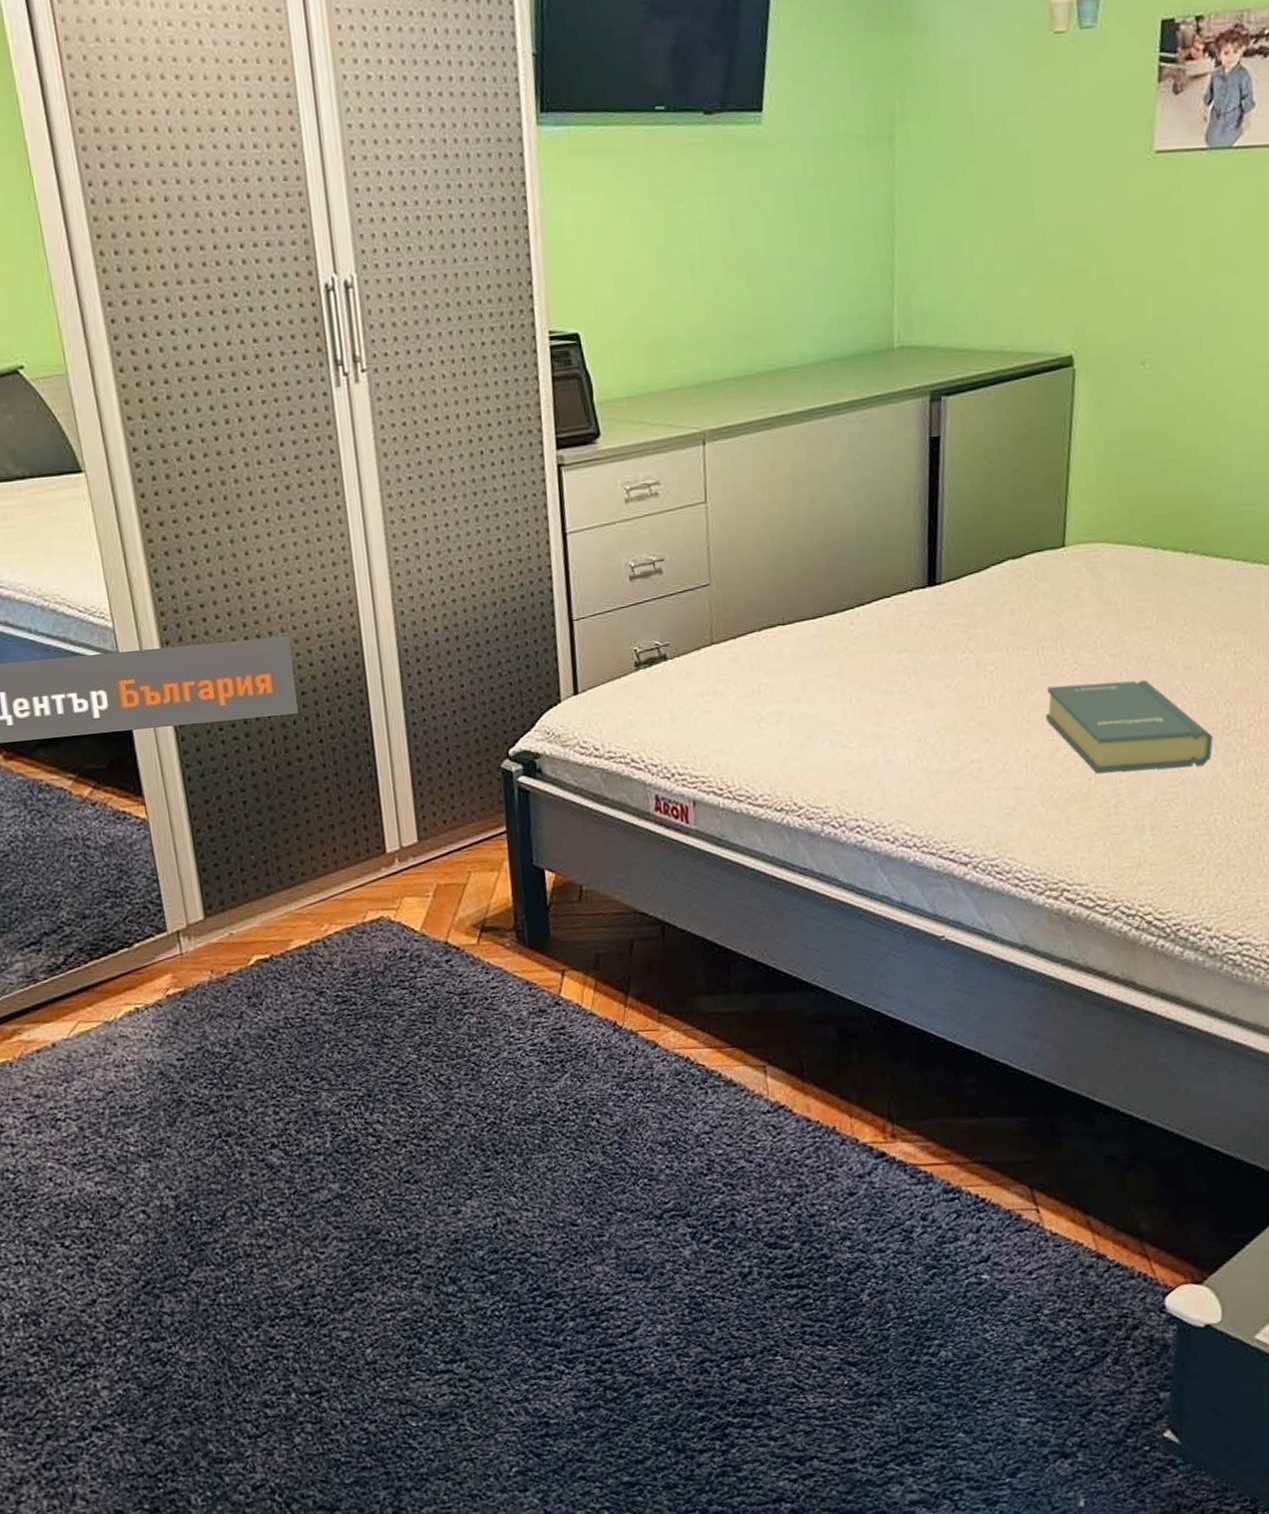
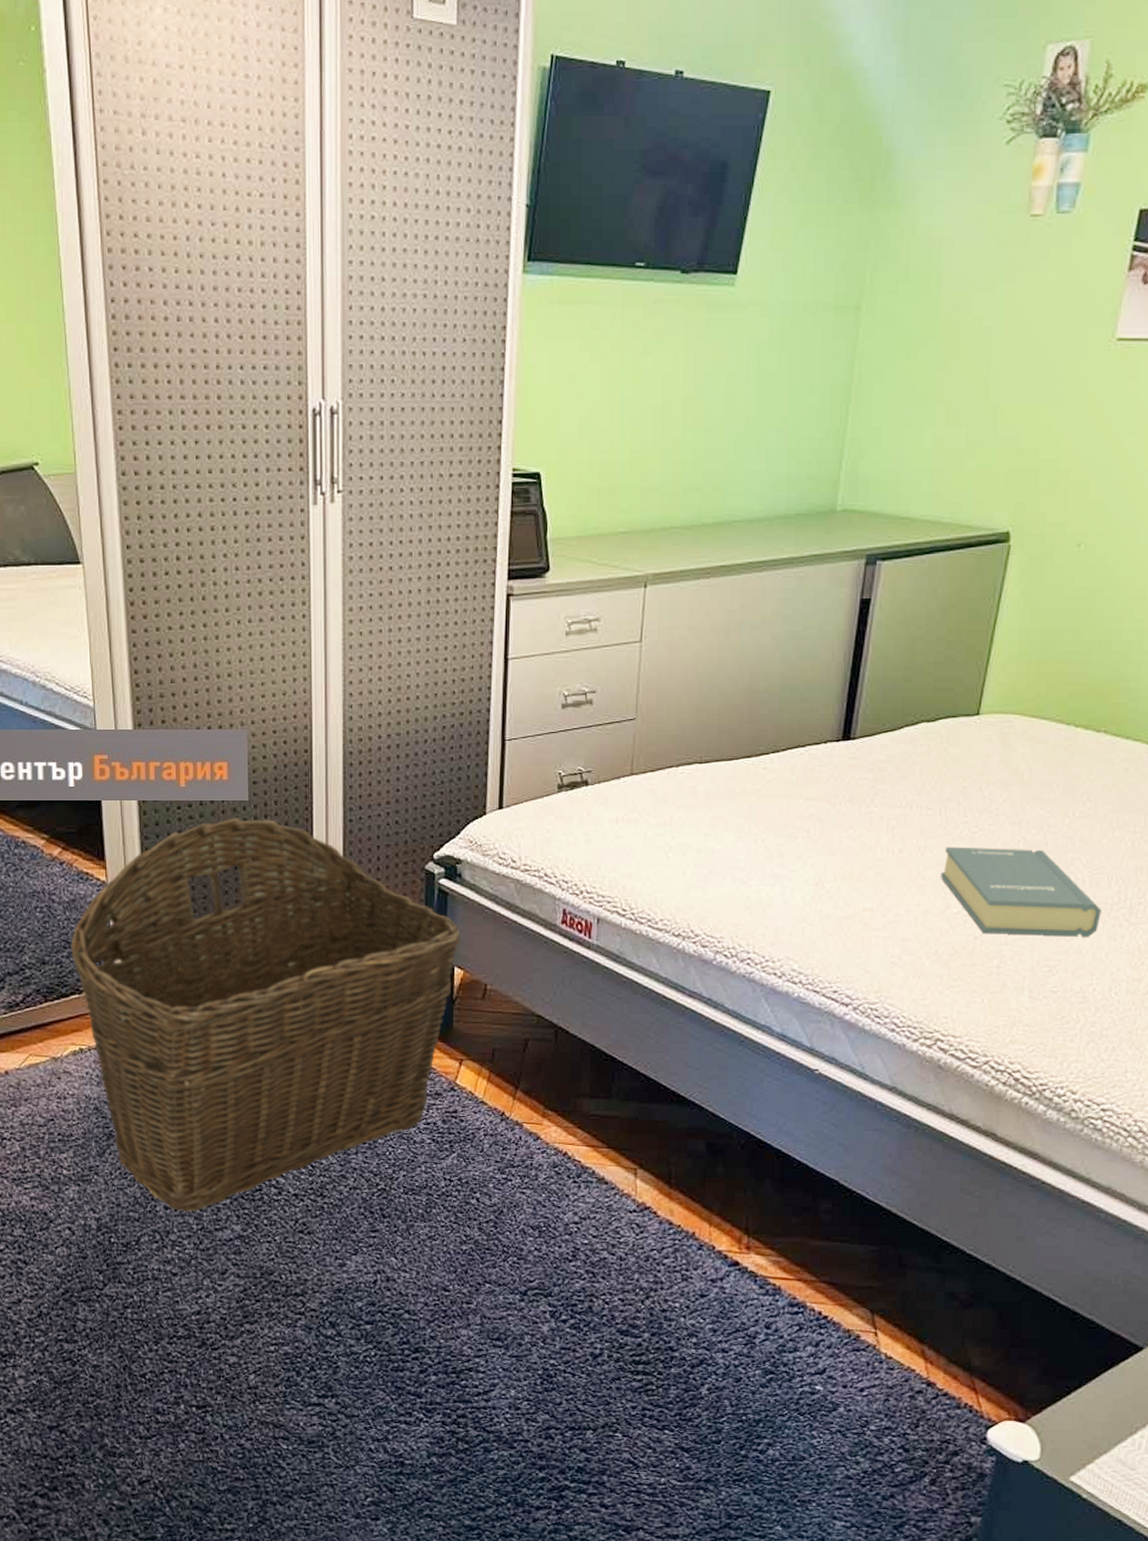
wicker basket: none [113,731,549,1176] -> present [71,818,461,1212]

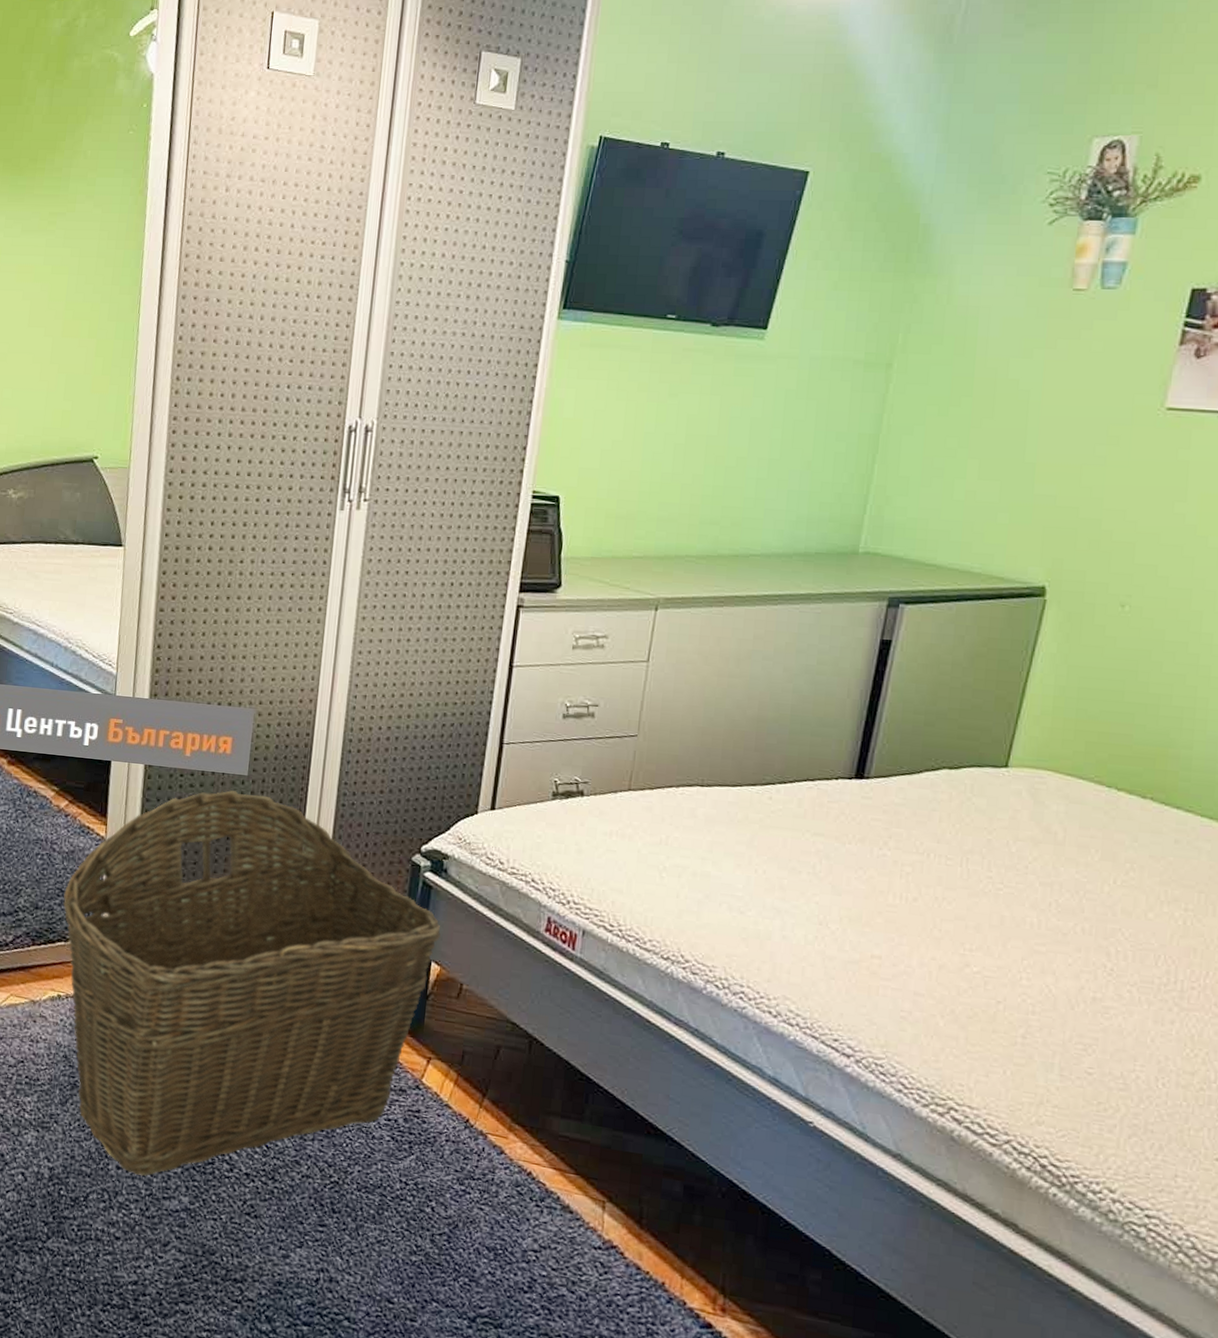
hardback book: present [940,846,1102,937] -> none [959,900,1147,1018]

